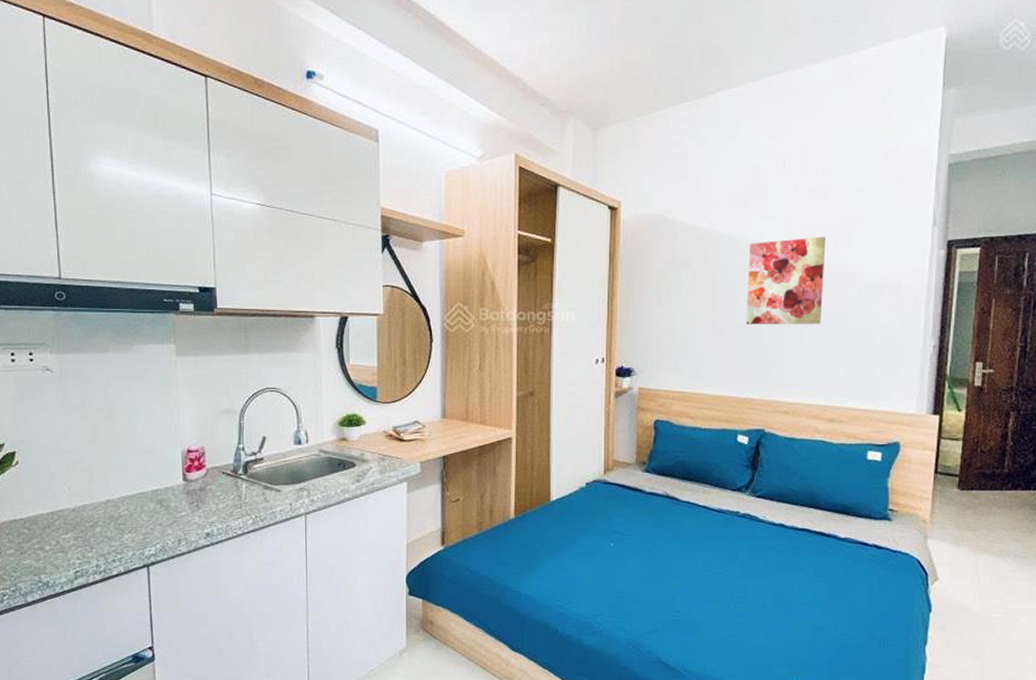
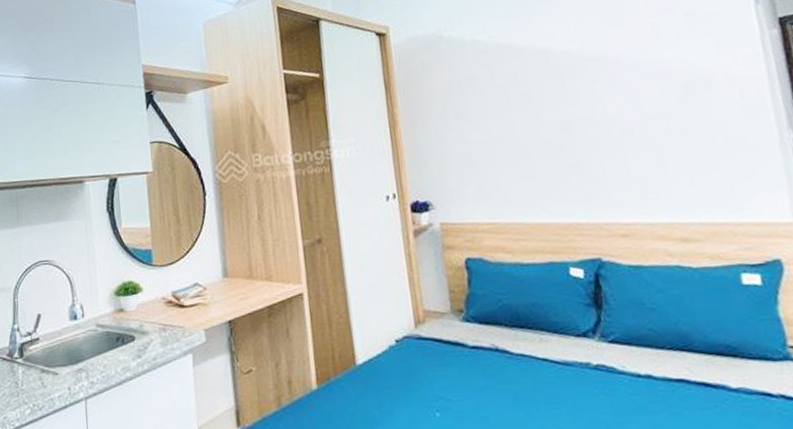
wall art: present [746,237,826,325] -> none [540,33,645,139]

